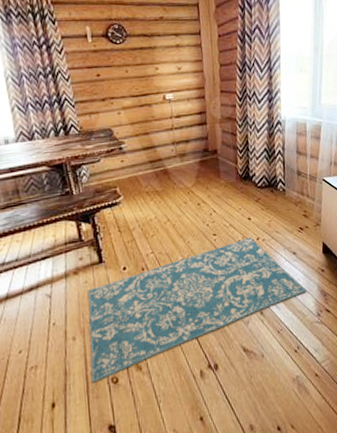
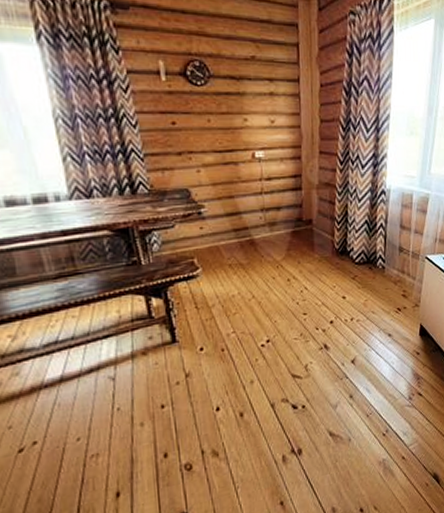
rug: present [88,237,307,383] -> none [159,317,400,471]

